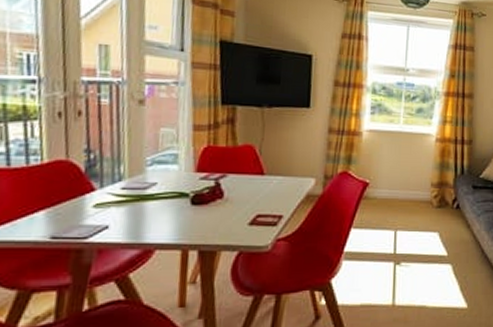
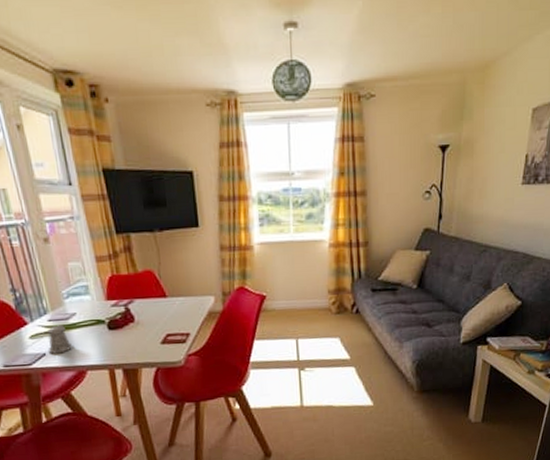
pepper shaker: none [102,194,143,228] -> present [35,325,72,354]

